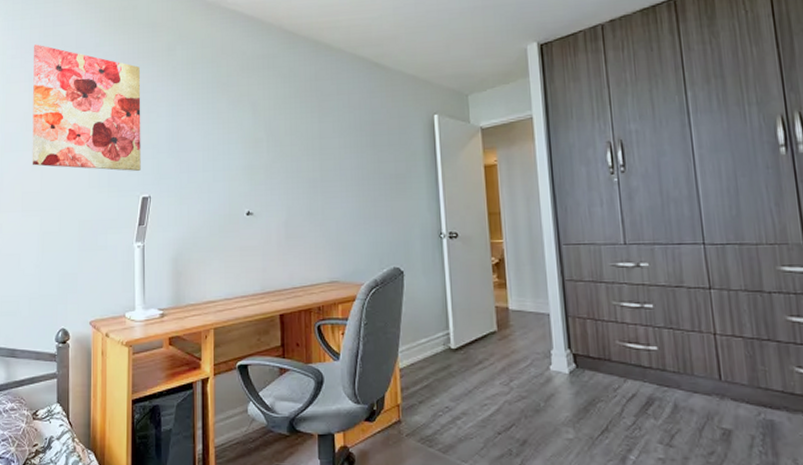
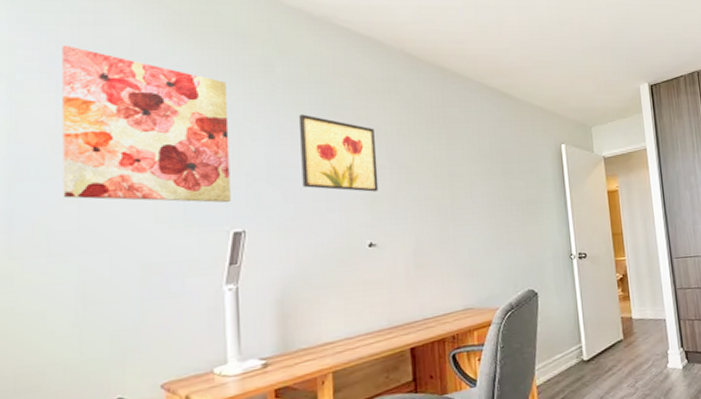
wall art: none [193,92,256,164] -> present [298,114,379,192]

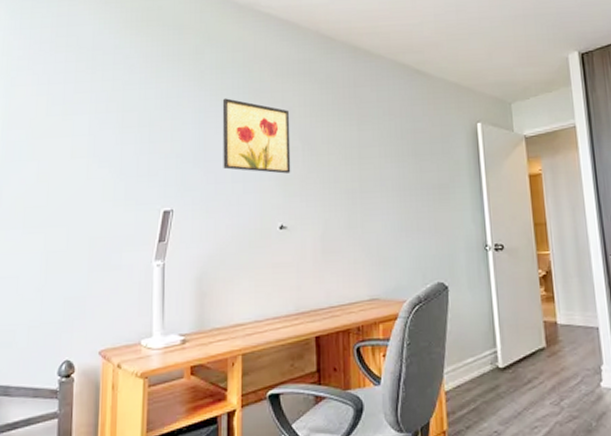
wall art: present [61,45,231,203] -> none [37,45,165,183]

